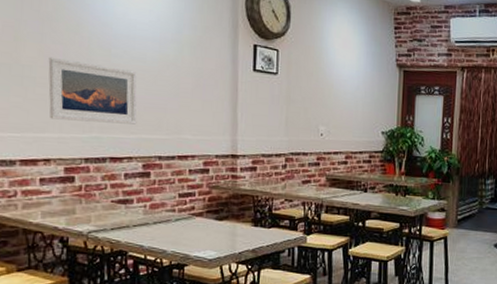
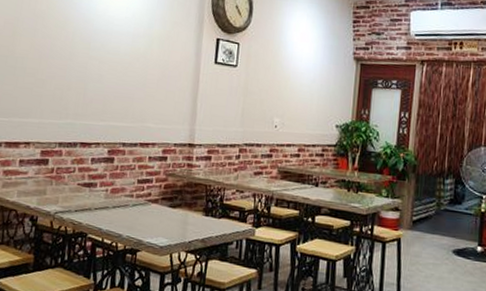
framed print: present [48,57,137,125] -> none [33,50,111,112]

